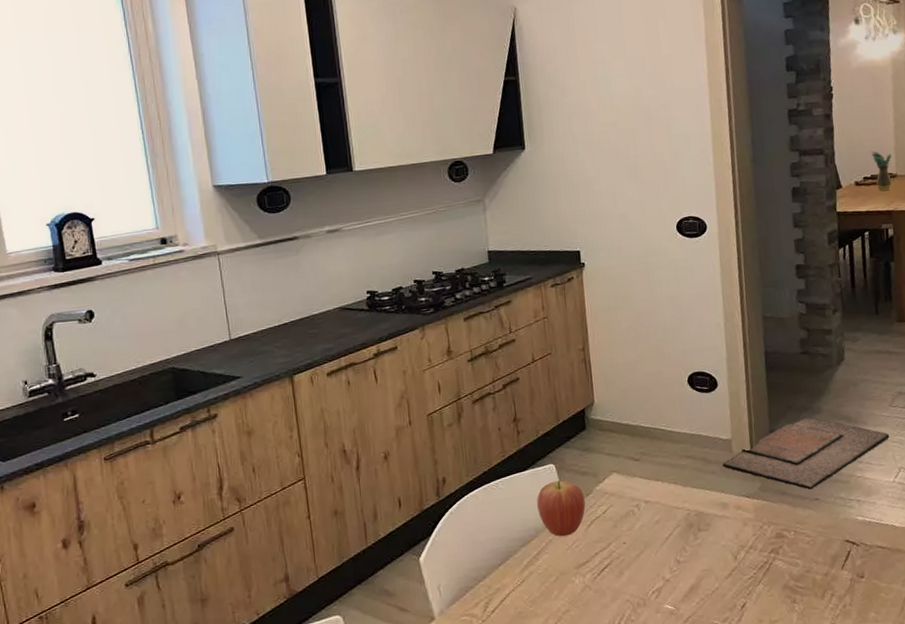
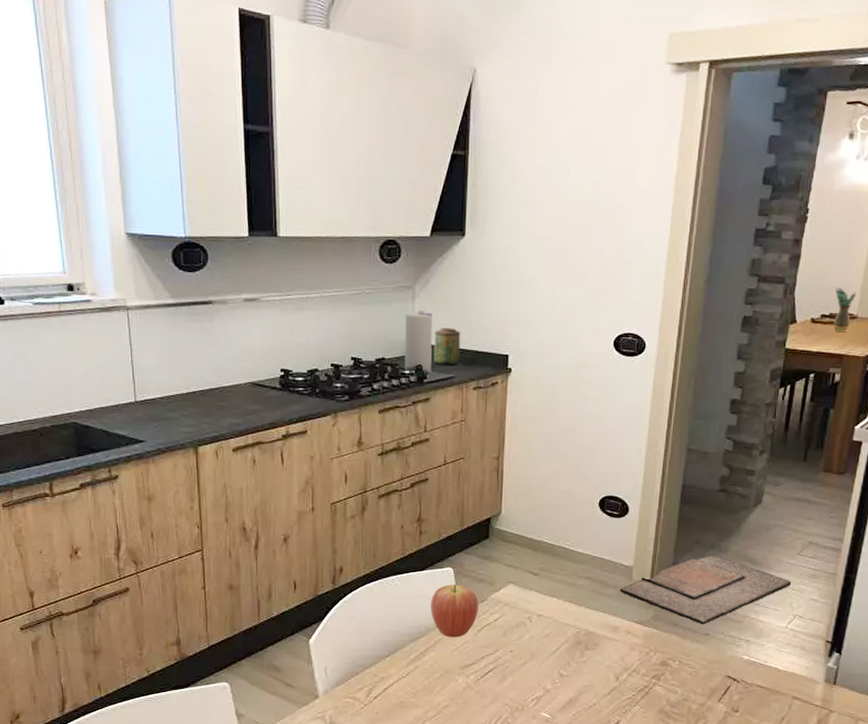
paper towel holder: none [479,220,509,281] -> present [405,310,432,374]
canister: none [508,233,536,268] -> present [434,328,461,365]

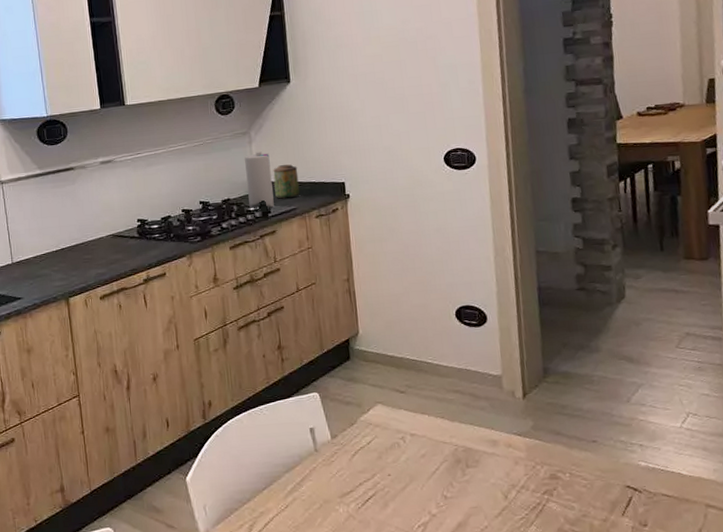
fruit: present [430,584,479,638] -> none [300,409,350,465]
doormat: present [619,554,792,624] -> none [492,355,677,431]
vase: present [833,286,856,333] -> none [656,80,679,122]

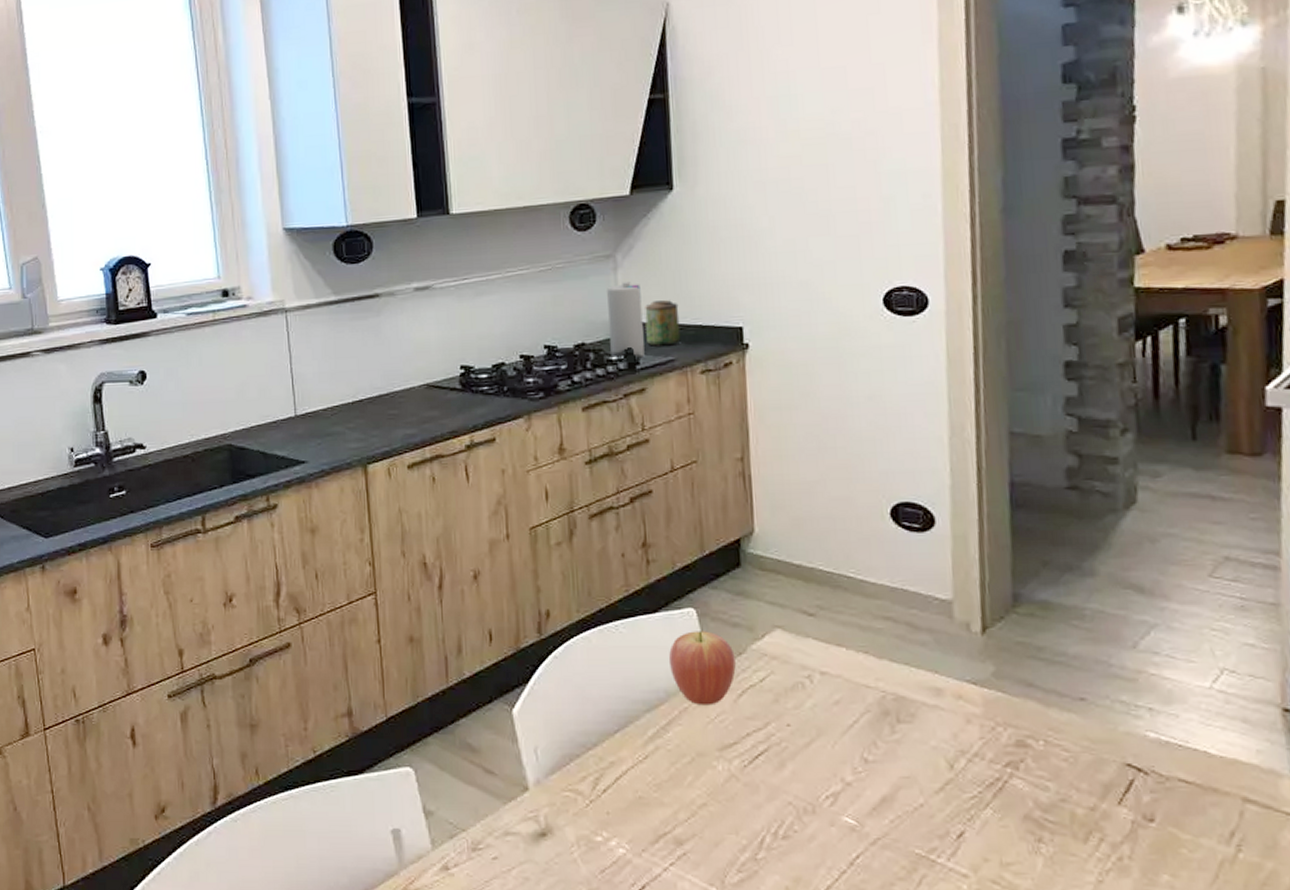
fruit: none [300,409,350,465] -> present [668,631,736,706]

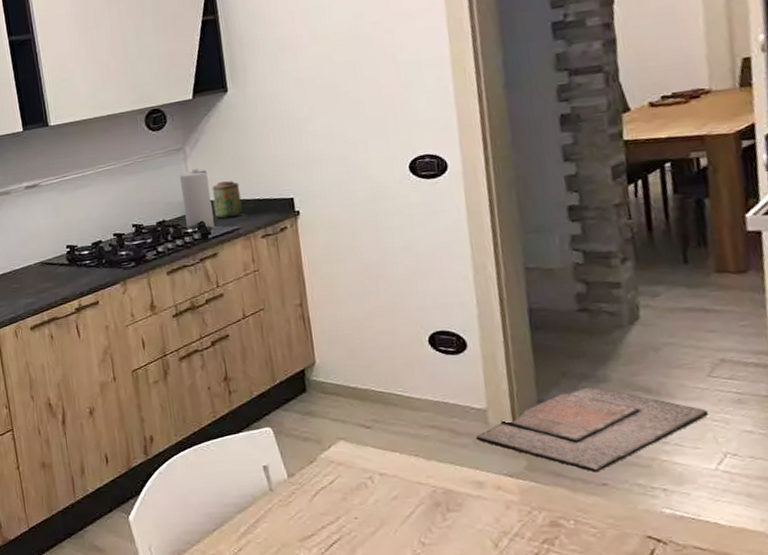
fruit: present [668,631,736,706] -> none [252,445,309,506]
doormat: none [937,579,1208,684] -> present [475,386,709,472]

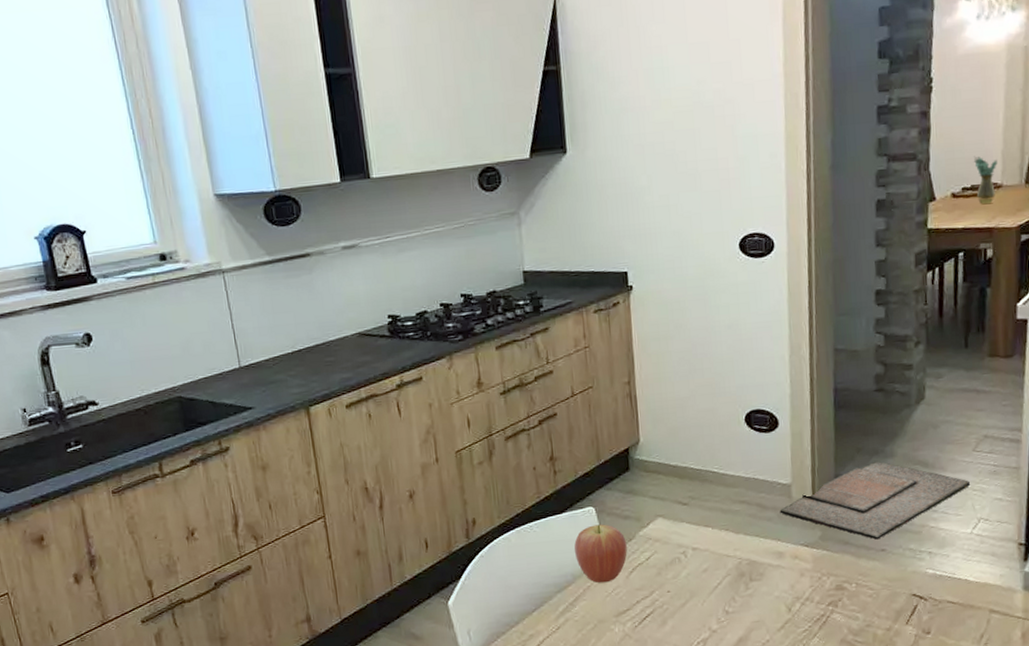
paper towel holder: present [180,168,215,232] -> none [513,235,547,305]
canister: present [212,181,243,219] -> none [546,251,577,291]
fruit: none [252,445,309,506] -> present [574,524,628,584]
vase: none [672,63,704,113] -> present [974,156,997,205]

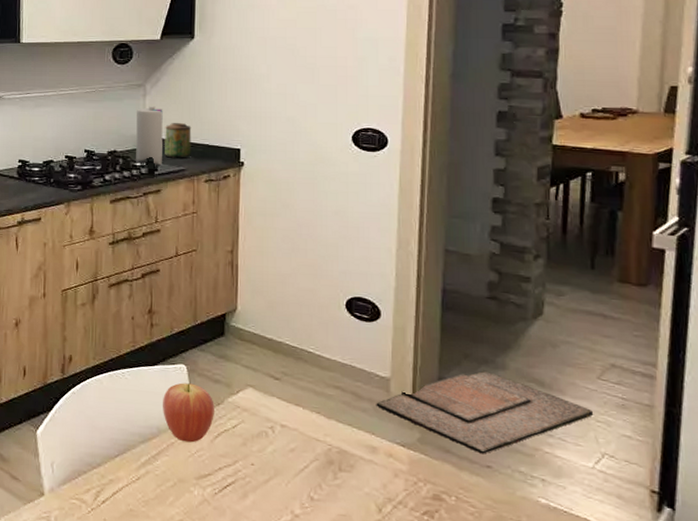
paper towel holder: none [513,235,547,305] -> present [136,106,163,167]
canister: none [546,251,577,291] -> present [165,123,192,158]
vase: present [974,156,997,205] -> none [606,80,633,129]

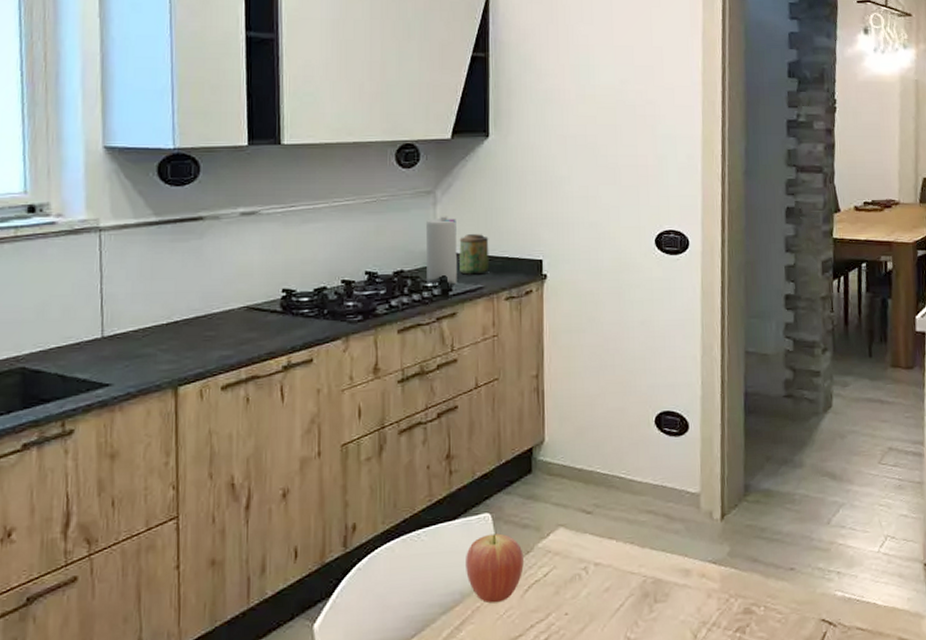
doormat: present [376,370,594,454] -> none [687,471,877,557]

